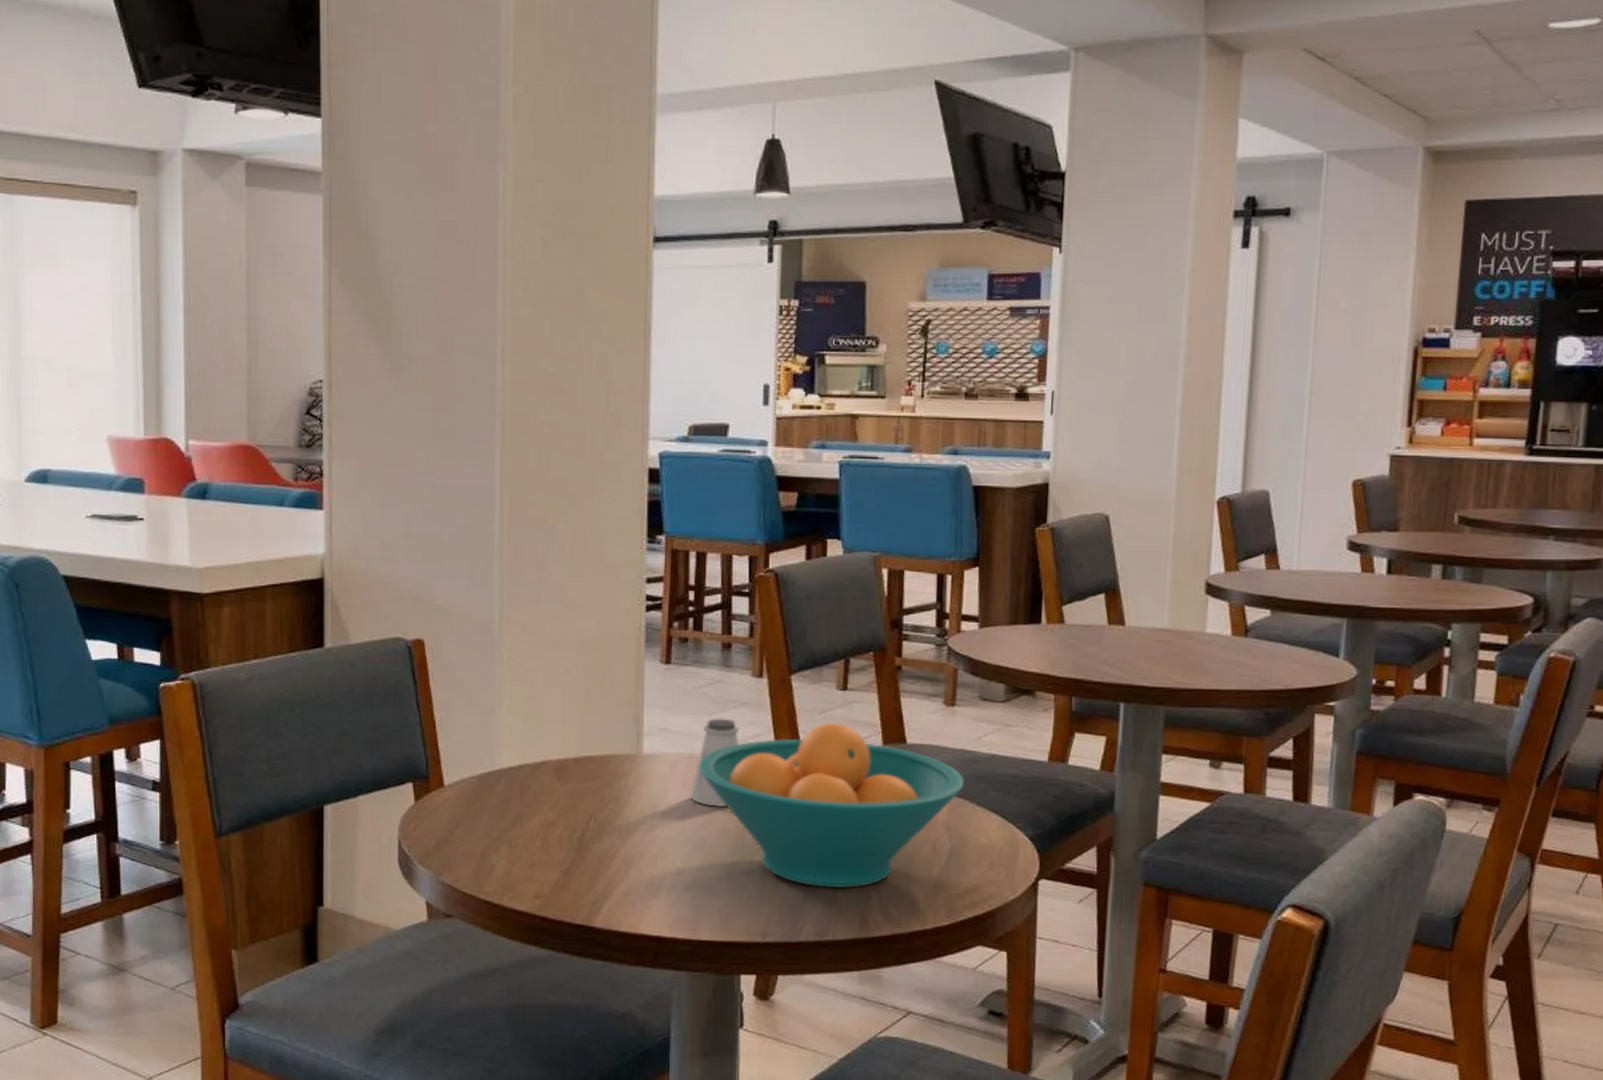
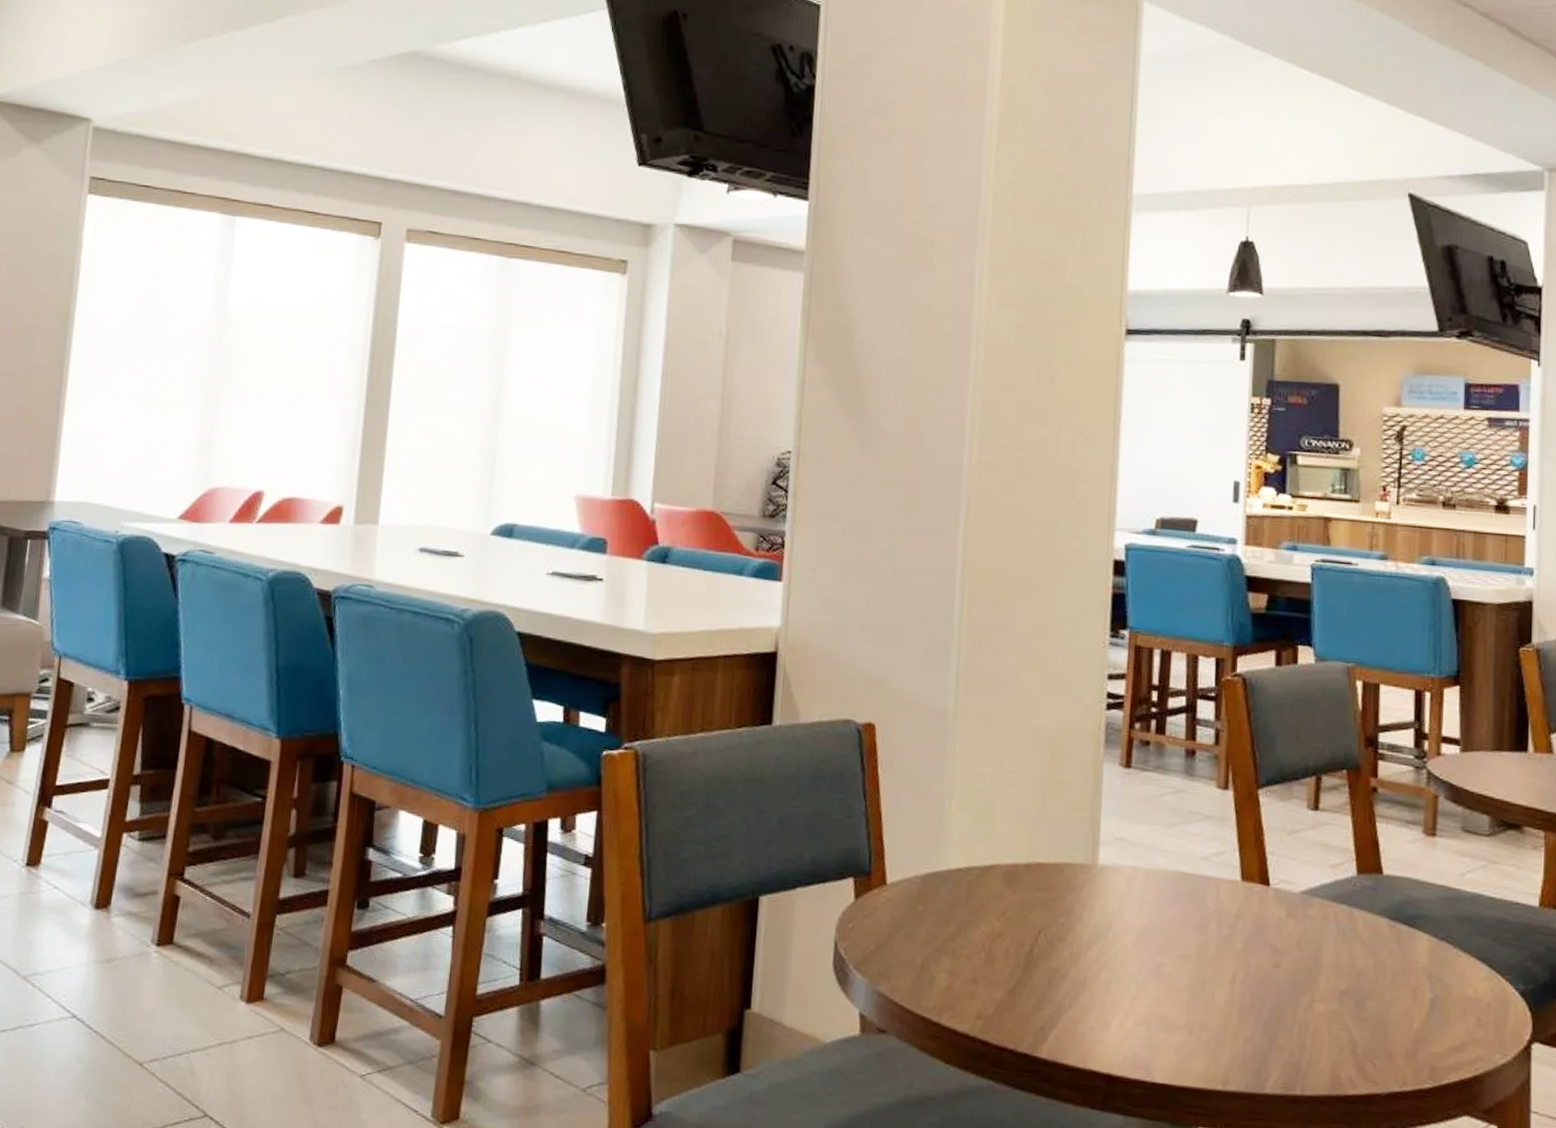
saltshaker: present [690,718,739,807] -> none [1148,831,1202,931]
fruit bowl: present [699,722,965,889] -> none [1158,844,1448,1036]

